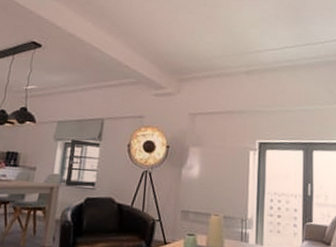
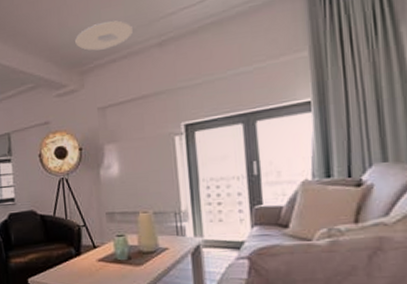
ceiling light: none [179,43,228,66] -> present [75,20,133,51]

